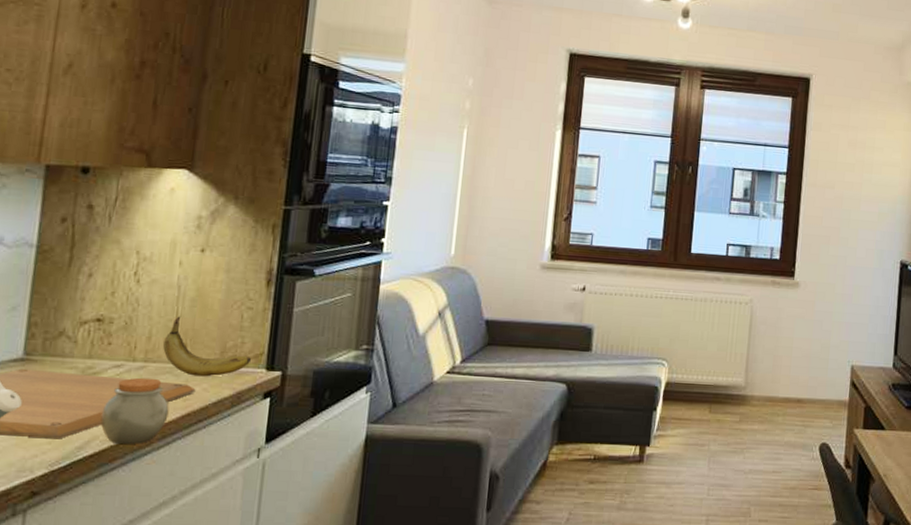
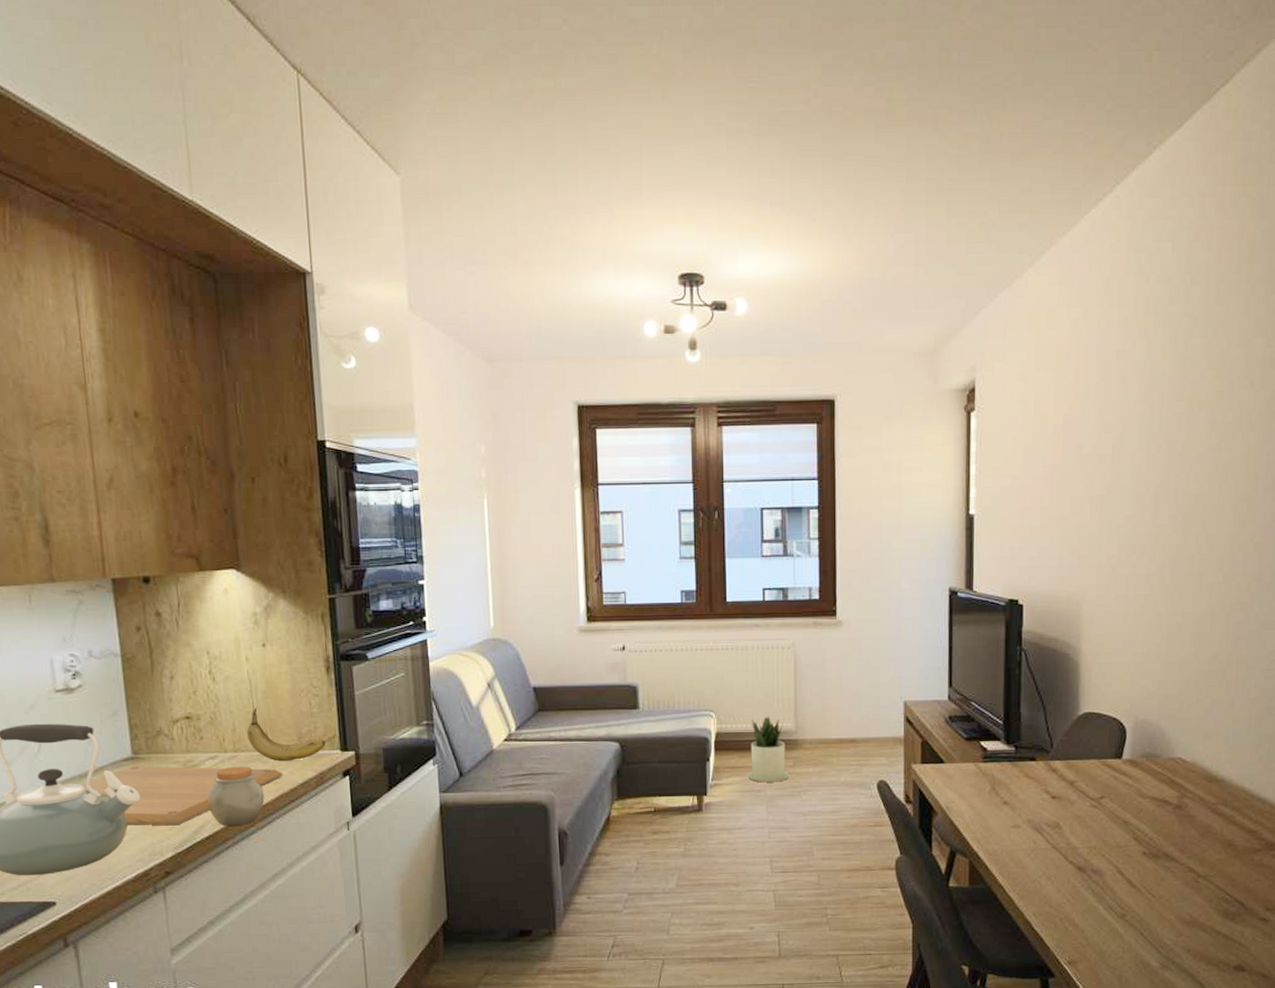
planter: none [693,369,735,438] -> present [747,716,789,783]

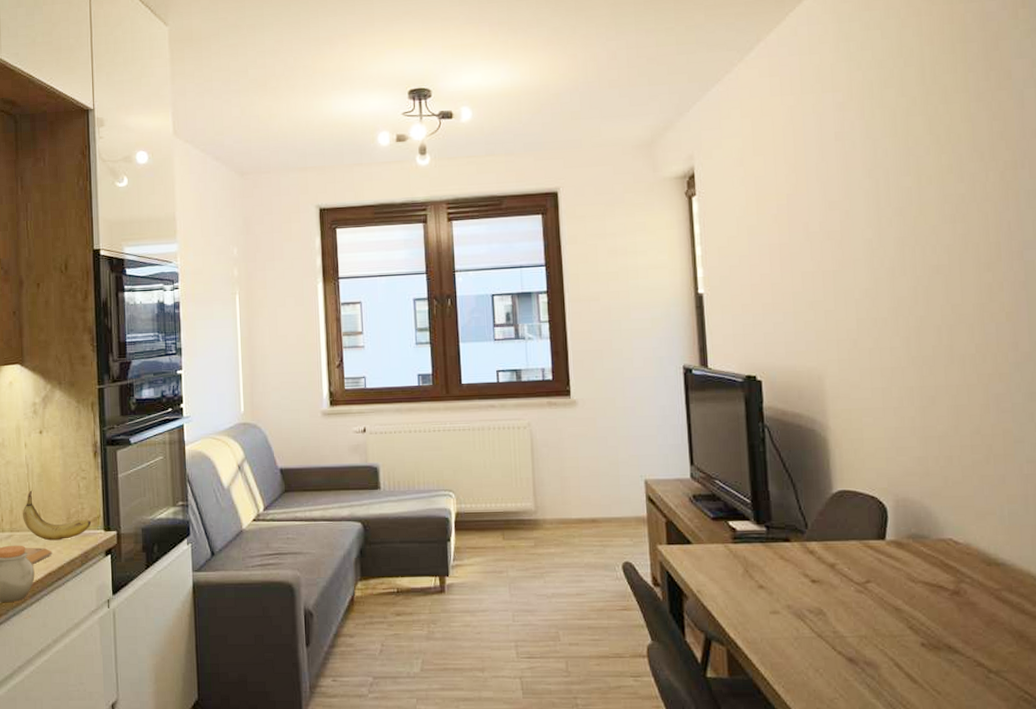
planter: present [747,716,789,783] -> none [488,496,531,563]

